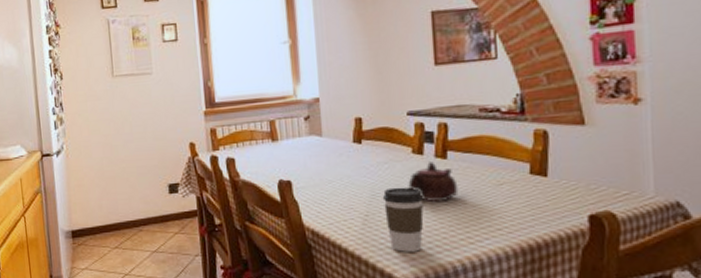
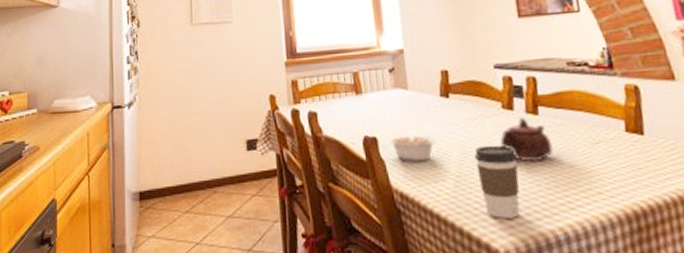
legume: none [302,174,347,203] -> present [388,130,436,162]

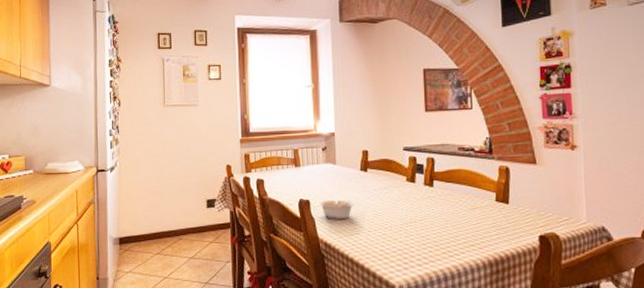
coffee cup: present [473,145,520,218] -> none [382,208,415,262]
teapot: present [500,118,554,161] -> none [403,189,442,221]

